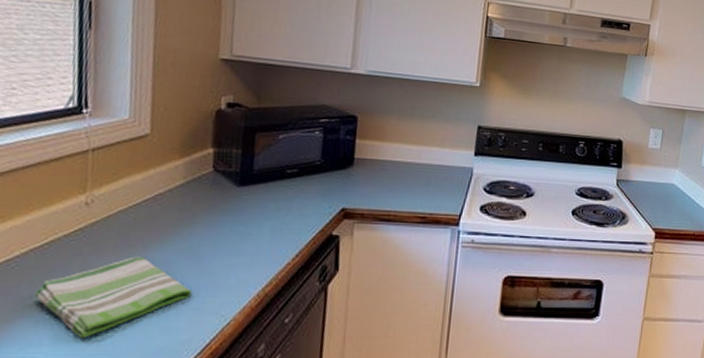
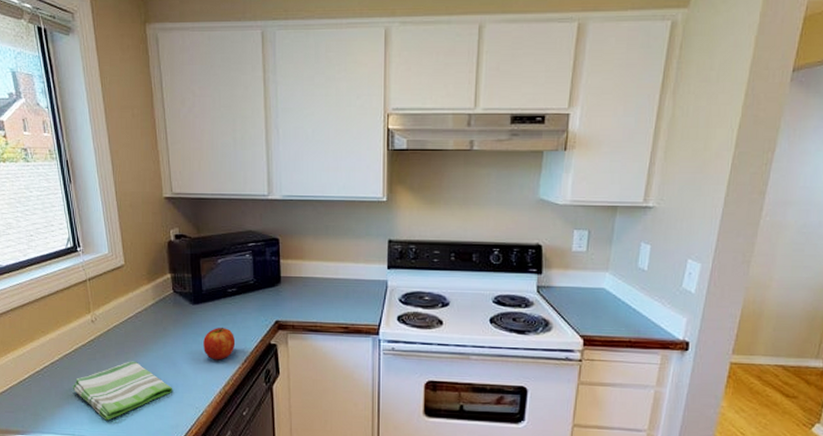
apple: none [243,214,288,255] -> present [203,327,236,360]

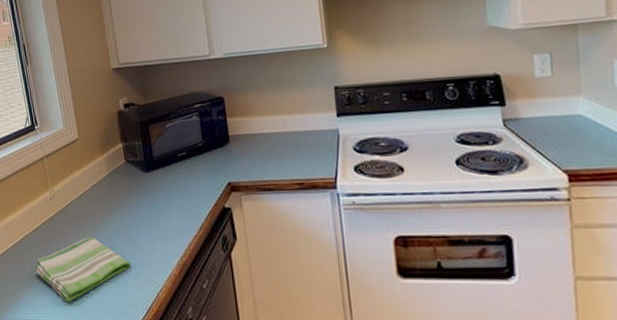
apple: present [203,327,236,360] -> none [157,193,190,230]

